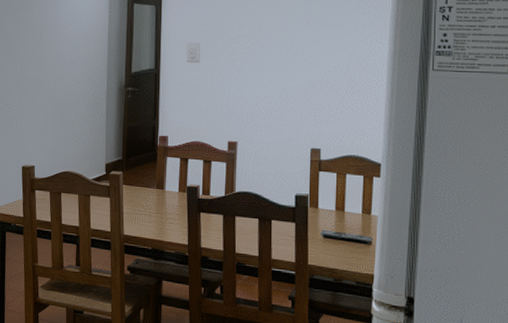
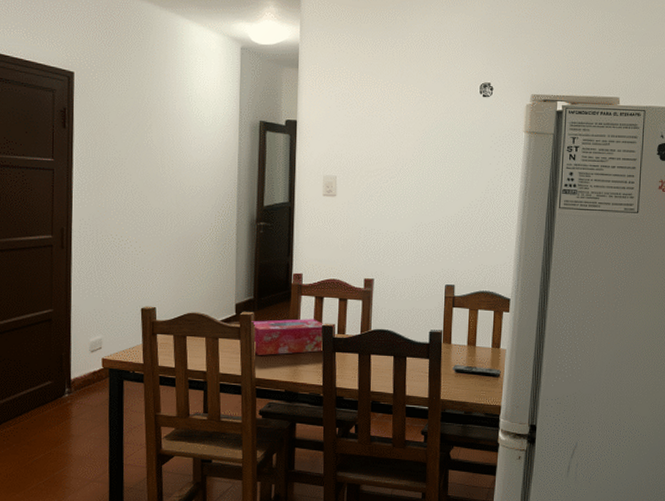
tissue box: none [120,179,189,214] -> present [251,319,324,355]

